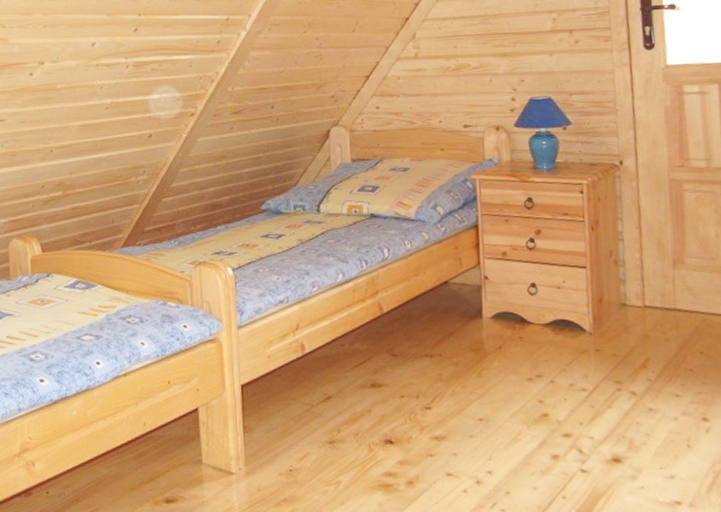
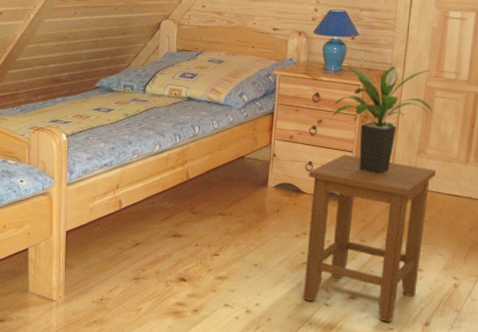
stool: none [532,271,705,494] -> present [303,154,436,323]
potted plant: none [552,157,686,294] -> present [332,66,434,174]

